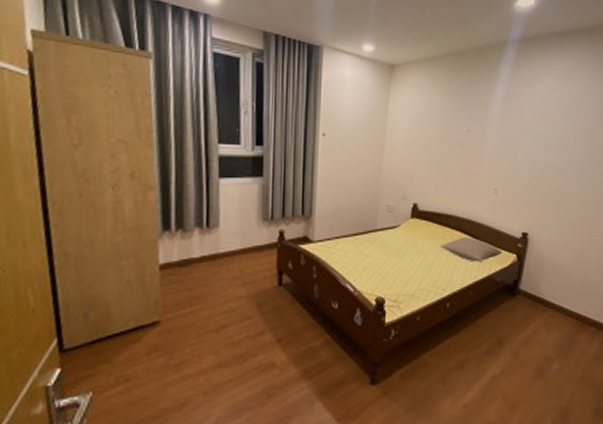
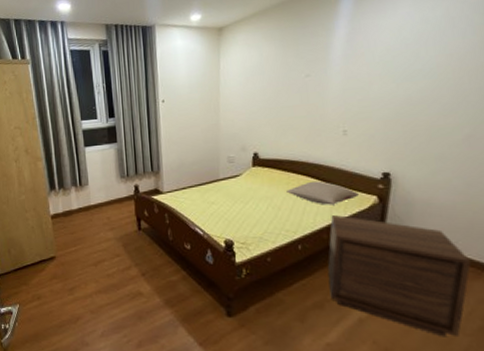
nightstand: none [470,271,580,388] -> present [327,214,472,337]

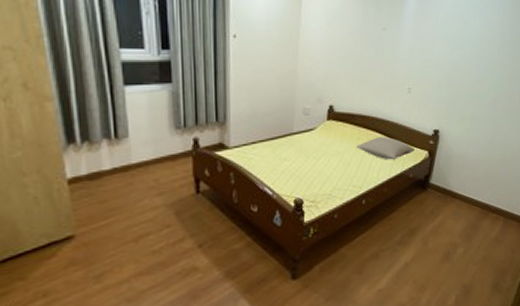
nightstand: present [327,214,472,337] -> none [384,168,484,269]

